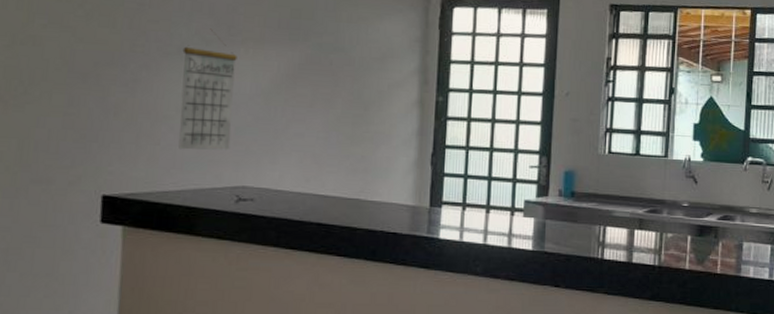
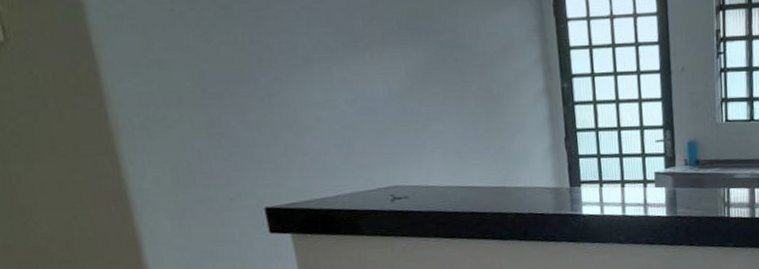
calendar: present [178,28,237,150] -> none [309,36,376,158]

